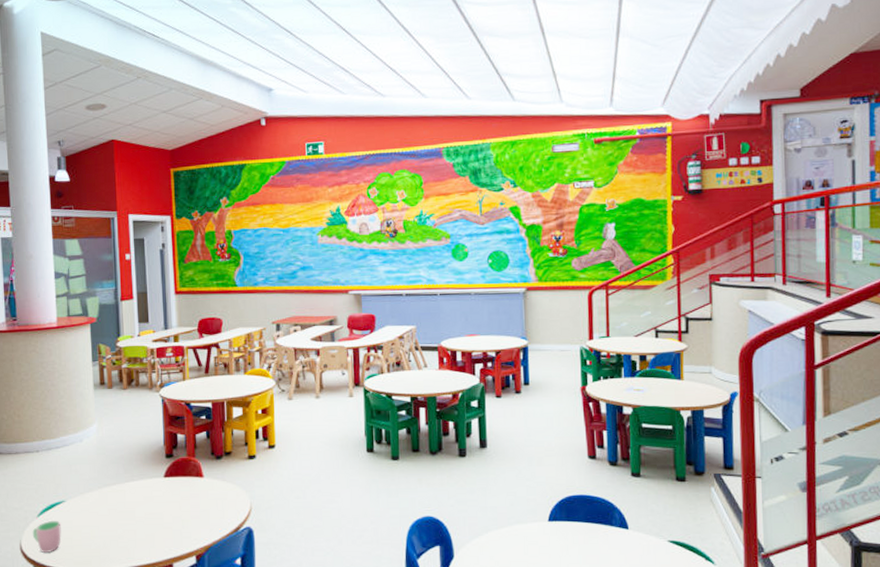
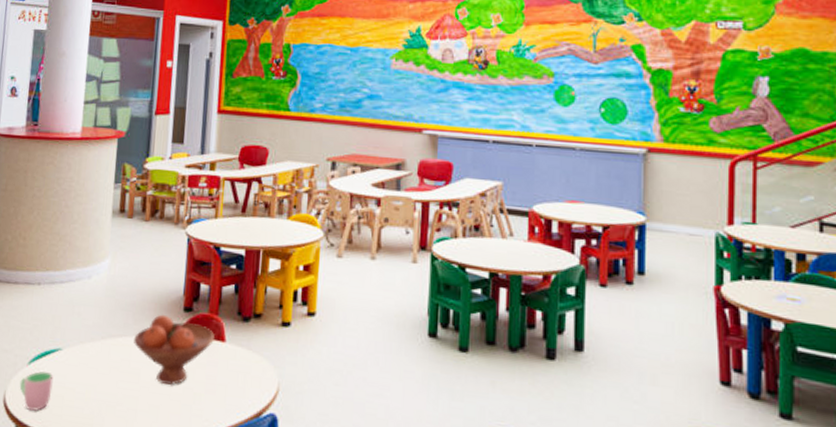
fruit bowl: none [126,462,194,518] -> present [134,314,214,386]

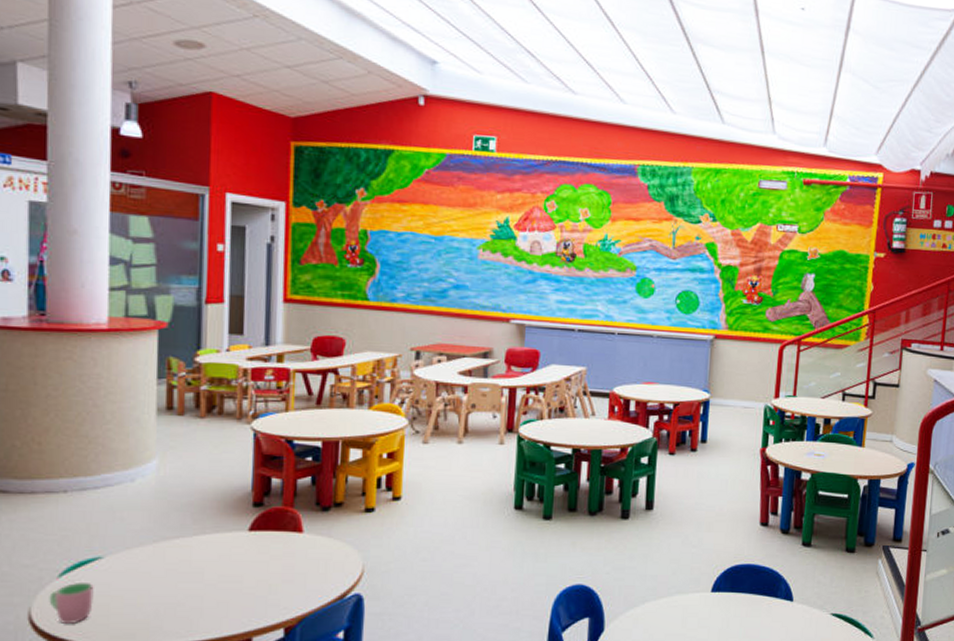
fruit bowl: present [134,314,214,386] -> none [194,511,290,581]

